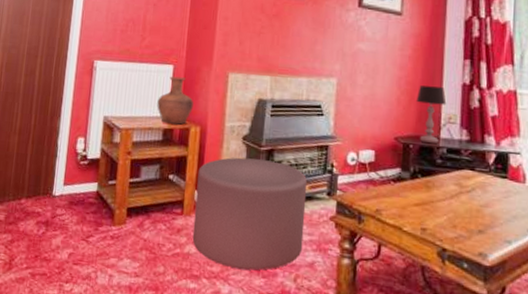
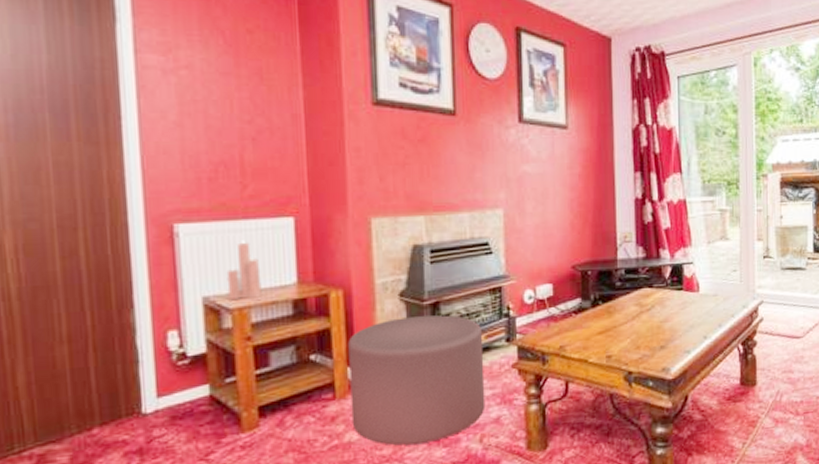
candle: none [120,78,145,123] -> present [226,240,264,300]
vase: present [157,76,194,125] -> none [278,231,329,294]
table lamp: present [416,85,447,144] -> none [590,205,621,267]

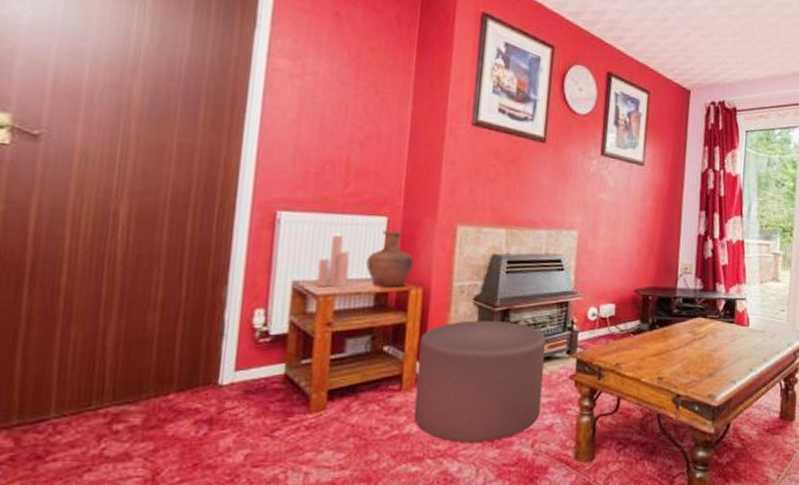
vase: none [278,231,329,294] -> present [366,230,414,288]

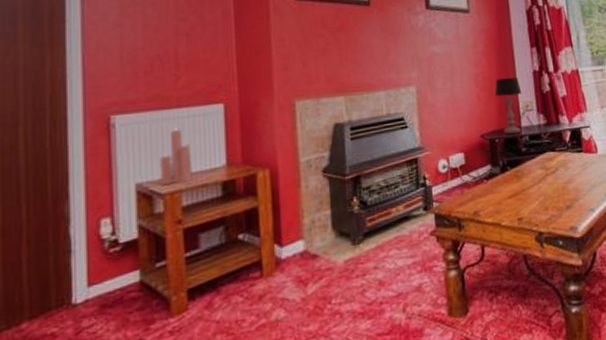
vase: present [366,230,414,288] -> none [209,115,257,176]
pouf: present [413,320,546,442] -> none [275,188,407,321]
table lamp: none [655,237,684,295] -> present [494,77,522,135]

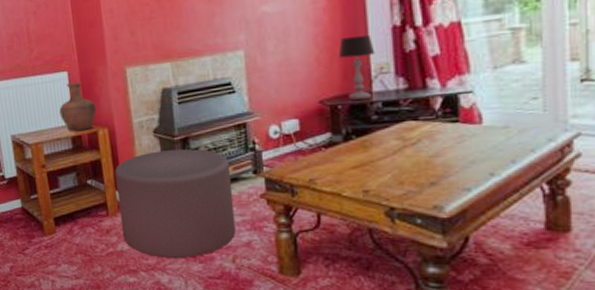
candle: present [159,127,195,185] -> none [25,92,51,137]
vase: none [209,115,257,176] -> present [59,81,97,132]
pouf: none [275,188,407,321] -> present [115,149,237,258]

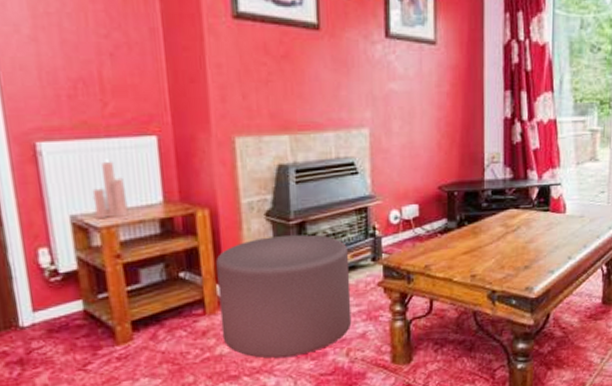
candle: none [25,92,51,137] -> present [92,159,131,218]
vase: present [59,81,97,132] -> none [143,150,195,213]
table lamp: present [338,35,375,101] -> none [457,125,489,188]

